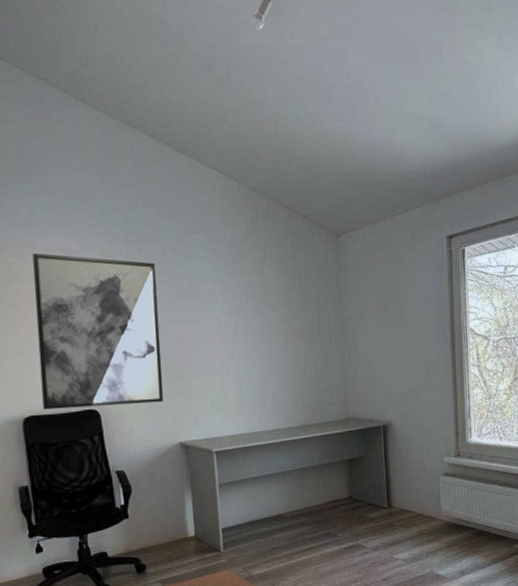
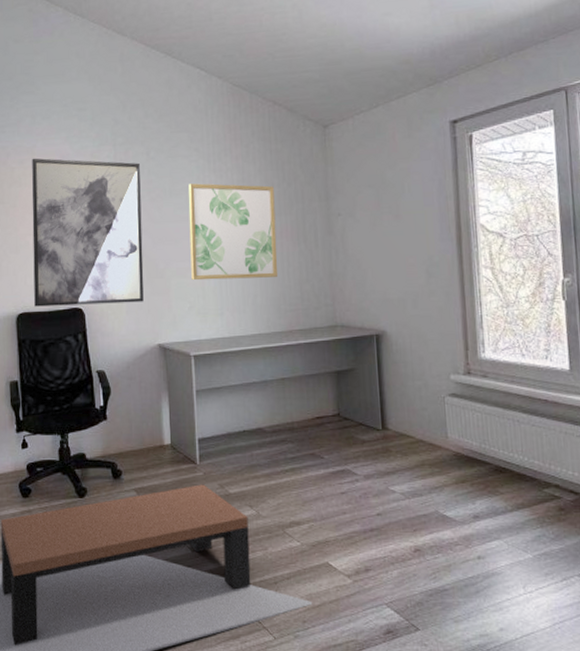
wall art: none [207,285,295,380] -> present [188,183,278,281]

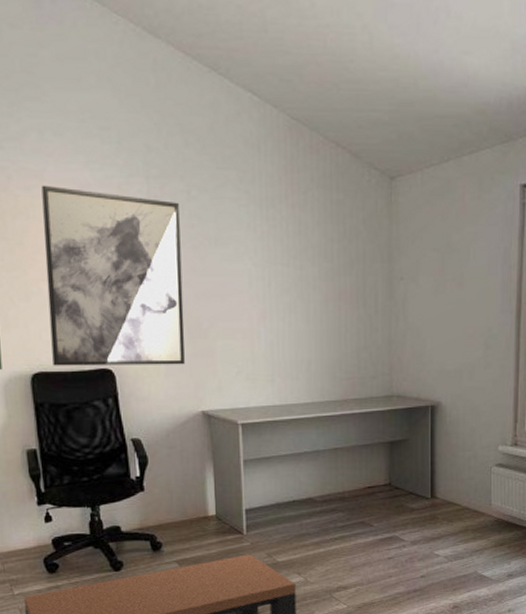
wall art: present [188,183,278,281] -> none [236,232,335,343]

